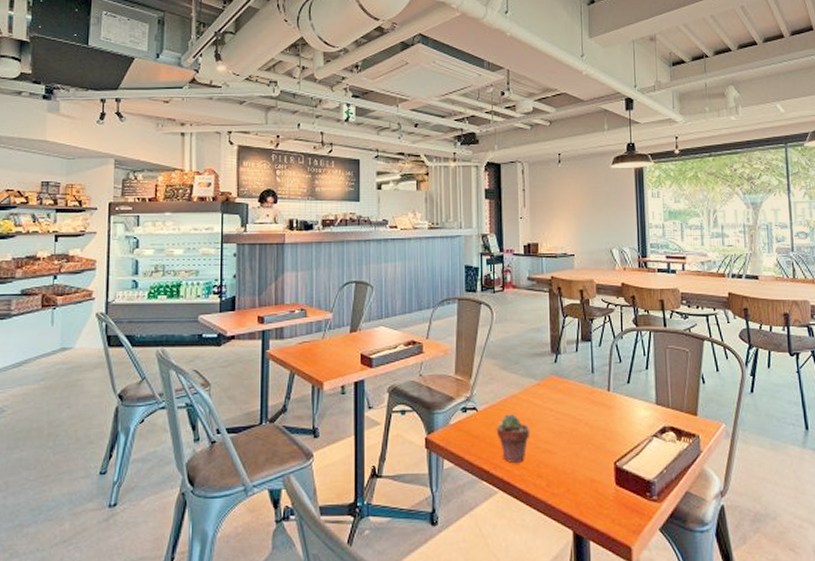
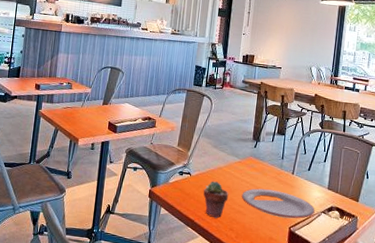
plate: none [547,415,644,451] -> present [241,188,315,219]

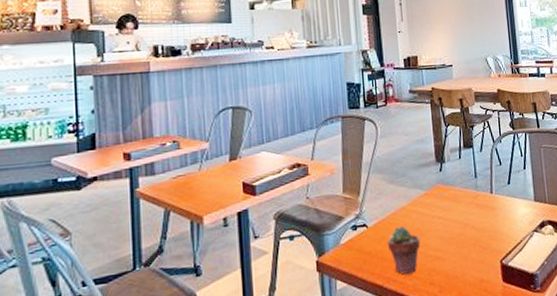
plate: present [241,188,315,219] -> none [436,218,526,252]

